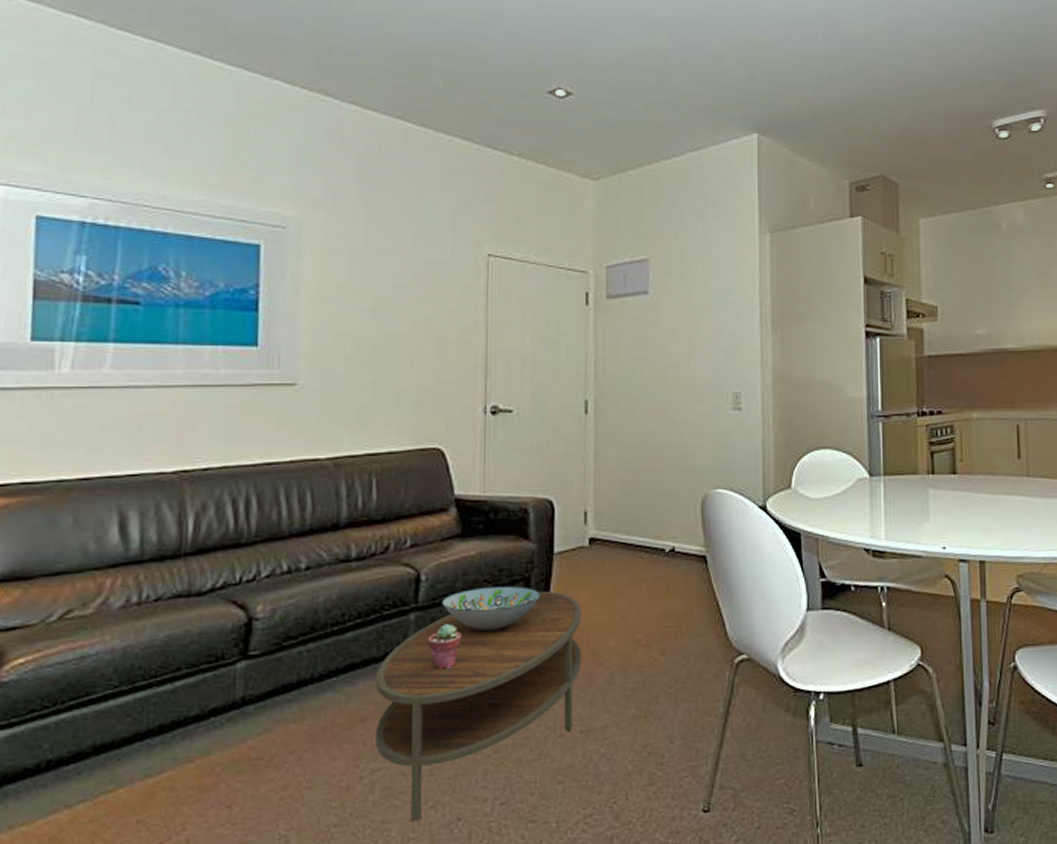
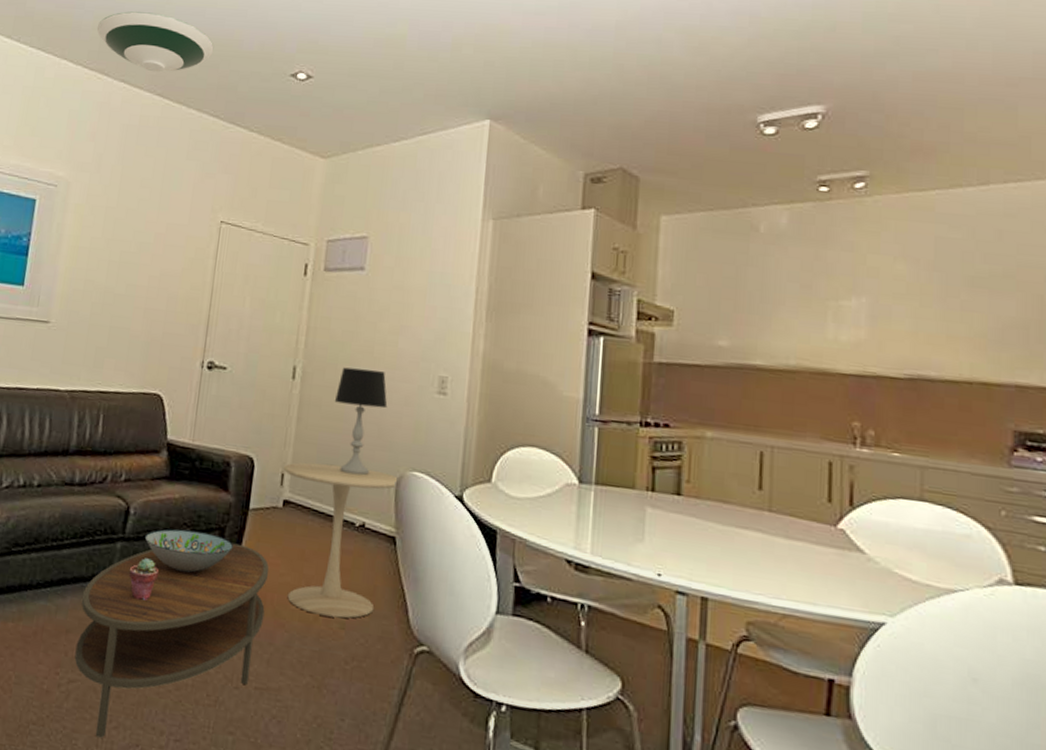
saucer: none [312,22,458,92] -> present [97,11,214,72]
side table: none [585,493,703,646] -> present [283,462,397,619]
table lamp: none [631,395,685,502] -> present [334,367,388,476]

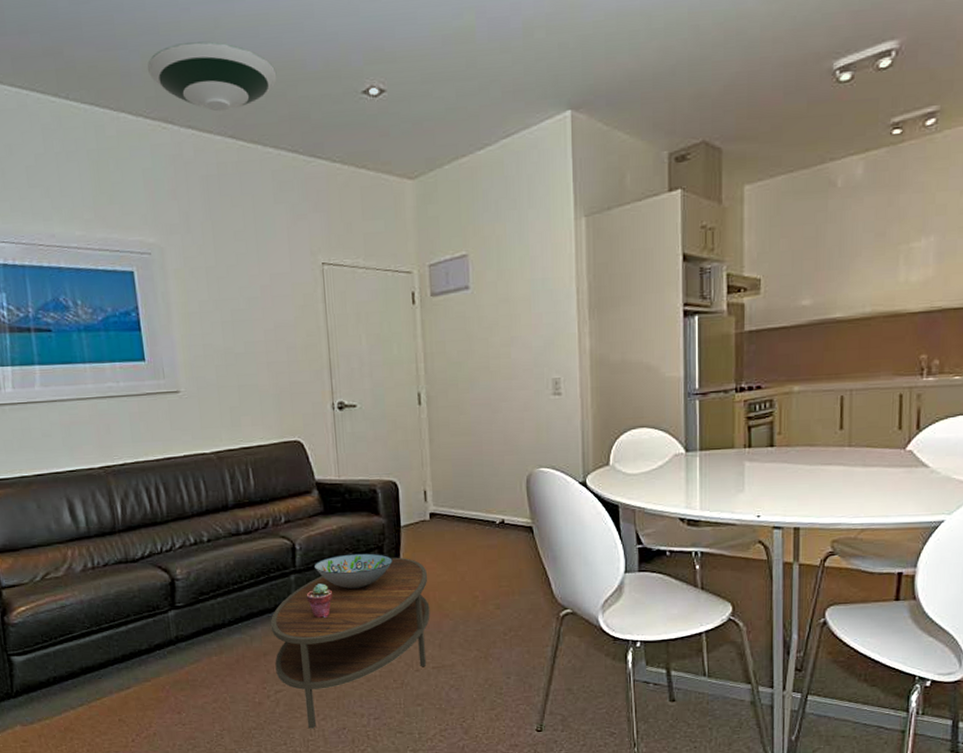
side table: present [283,462,397,619] -> none [424,473,528,602]
table lamp: present [334,367,388,476] -> none [460,384,509,481]

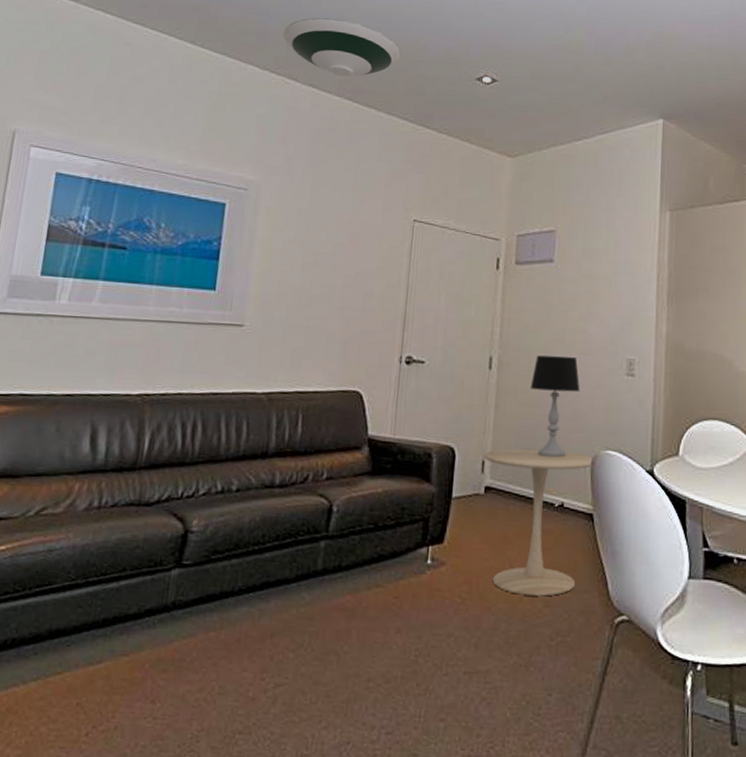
coffee table: present [271,557,430,729] -> none [280,532,474,740]
potted succulent: present [306,583,333,619] -> none [333,554,365,598]
decorative bowl: present [313,553,393,589] -> none [348,523,438,565]
side table: none [424,473,528,602] -> present [483,448,593,597]
table lamp: none [460,384,509,481] -> present [530,355,580,458]

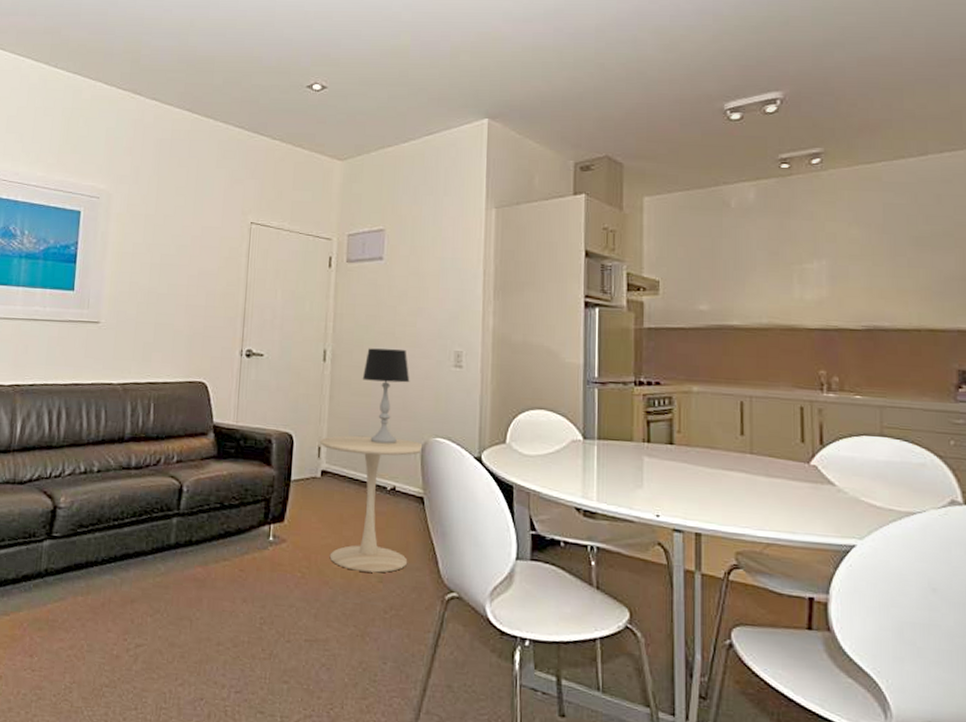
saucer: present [283,17,401,77] -> none [127,35,236,90]

